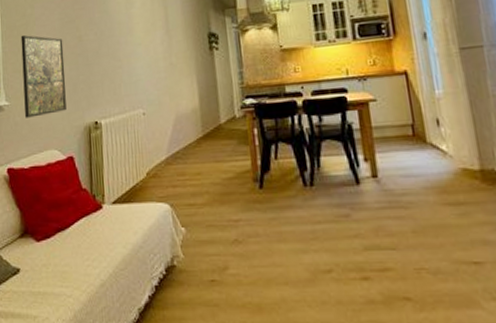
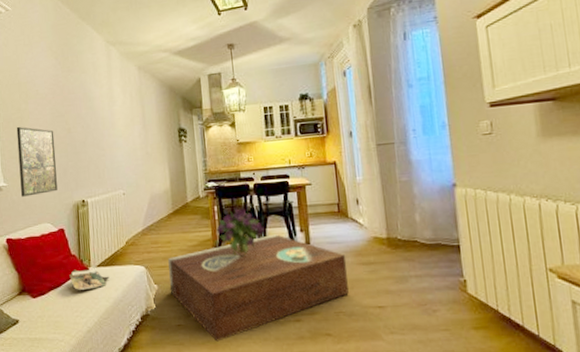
magazine: none [79,207,127,233] -> present [69,269,110,290]
stereo: none [198,164,432,304] -> present [168,234,349,342]
bouquet: none [257,131,319,192] -> present [216,208,265,256]

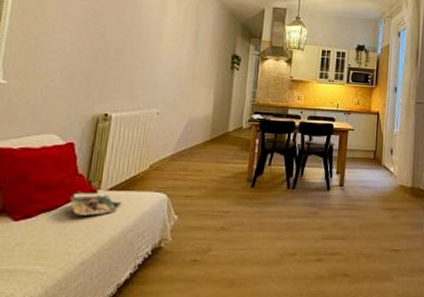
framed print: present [16,126,58,197] -> none [24,17,84,100]
stereo: present [168,234,349,342] -> none [191,174,374,279]
bouquet: present [216,208,265,256] -> none [254,144,303,192]

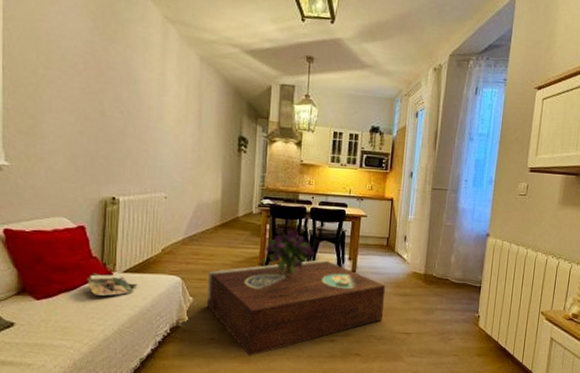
stereo: none [191,174,374,279] -> present [206,259,386,356]
bouquet: none [254,144,303,192] -> present [265,230,315,276]

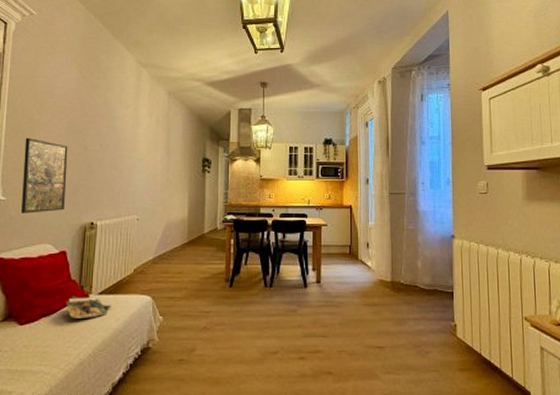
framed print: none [28,94,82,183] -> present [21,137,68,213]
stereo: present [206,259,386,356] -> none [175,272,353,378]
bouquet: present [265,230,315,276] -> none [231,243,278,290]

